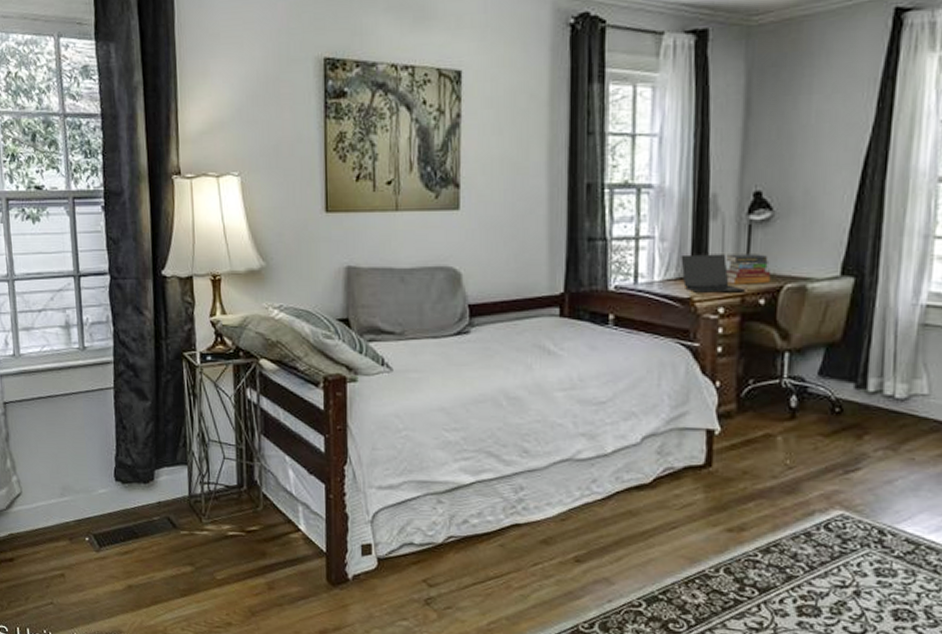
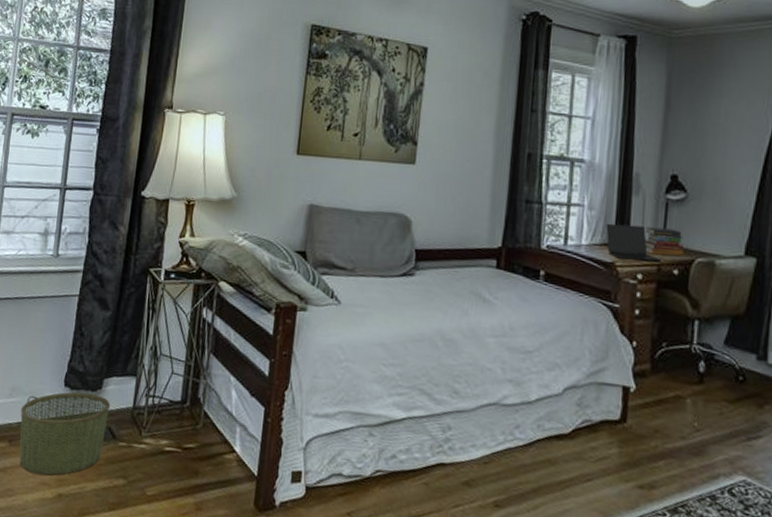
basket: none [75,485,166,569] -> present [19,392,111,476]

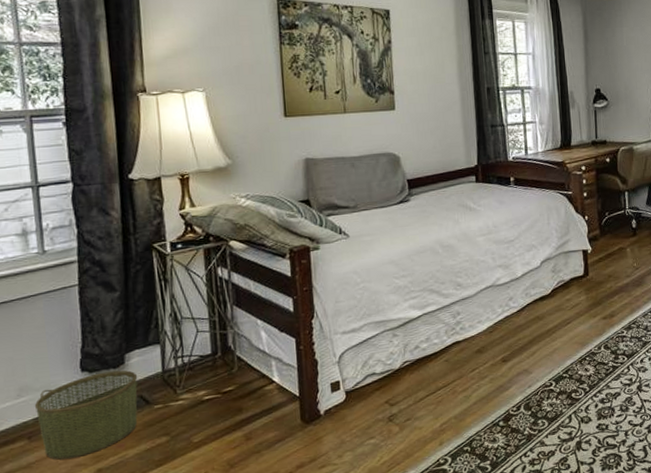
laptop: present [606,223,661,263] -> none [554,130,597,159]
books: present [645,226,685,256] -> none [583,129,612,150]

